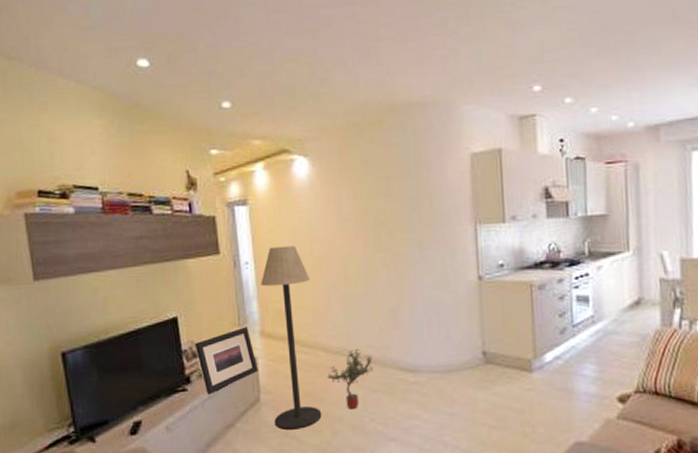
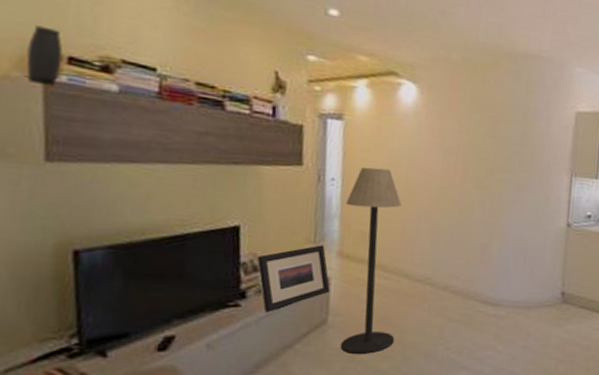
vase: none [11,169,34,218] -> present [26,25,63,87]
potted tree: present [327,348,373,410] -> none [405,278,456,338]

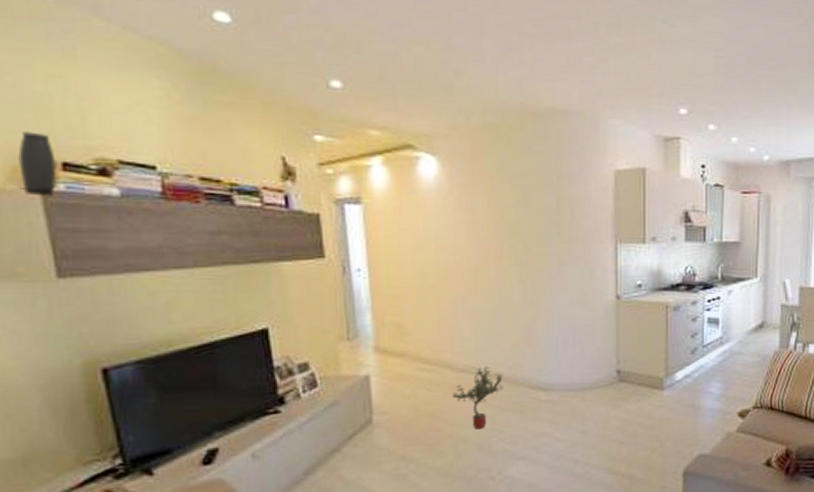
picture frame: present [257,245,330,313] -> none [290,341,371,417]
floor lamp: present [340,167,402,354] -> none [376,253,445,453]
potted tree: none [405,278,456,338] -> present [452,366,503,430]

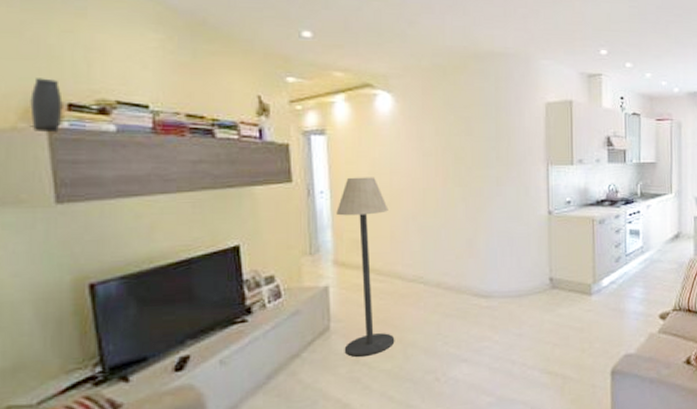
floor lamp: none [376,253,445,453] -> present [336,177,395,357]
potted tree: present [452,366,503,430] -> none [402,276,448,334]

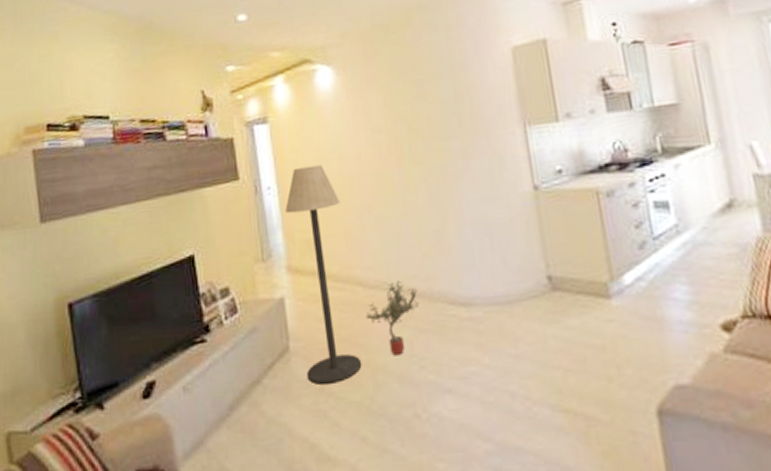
vase: present [30,78,63,133] -> none [20,103,43,155]
potted tree: none [402,276,448,334] -> present [365,280,419,356]

